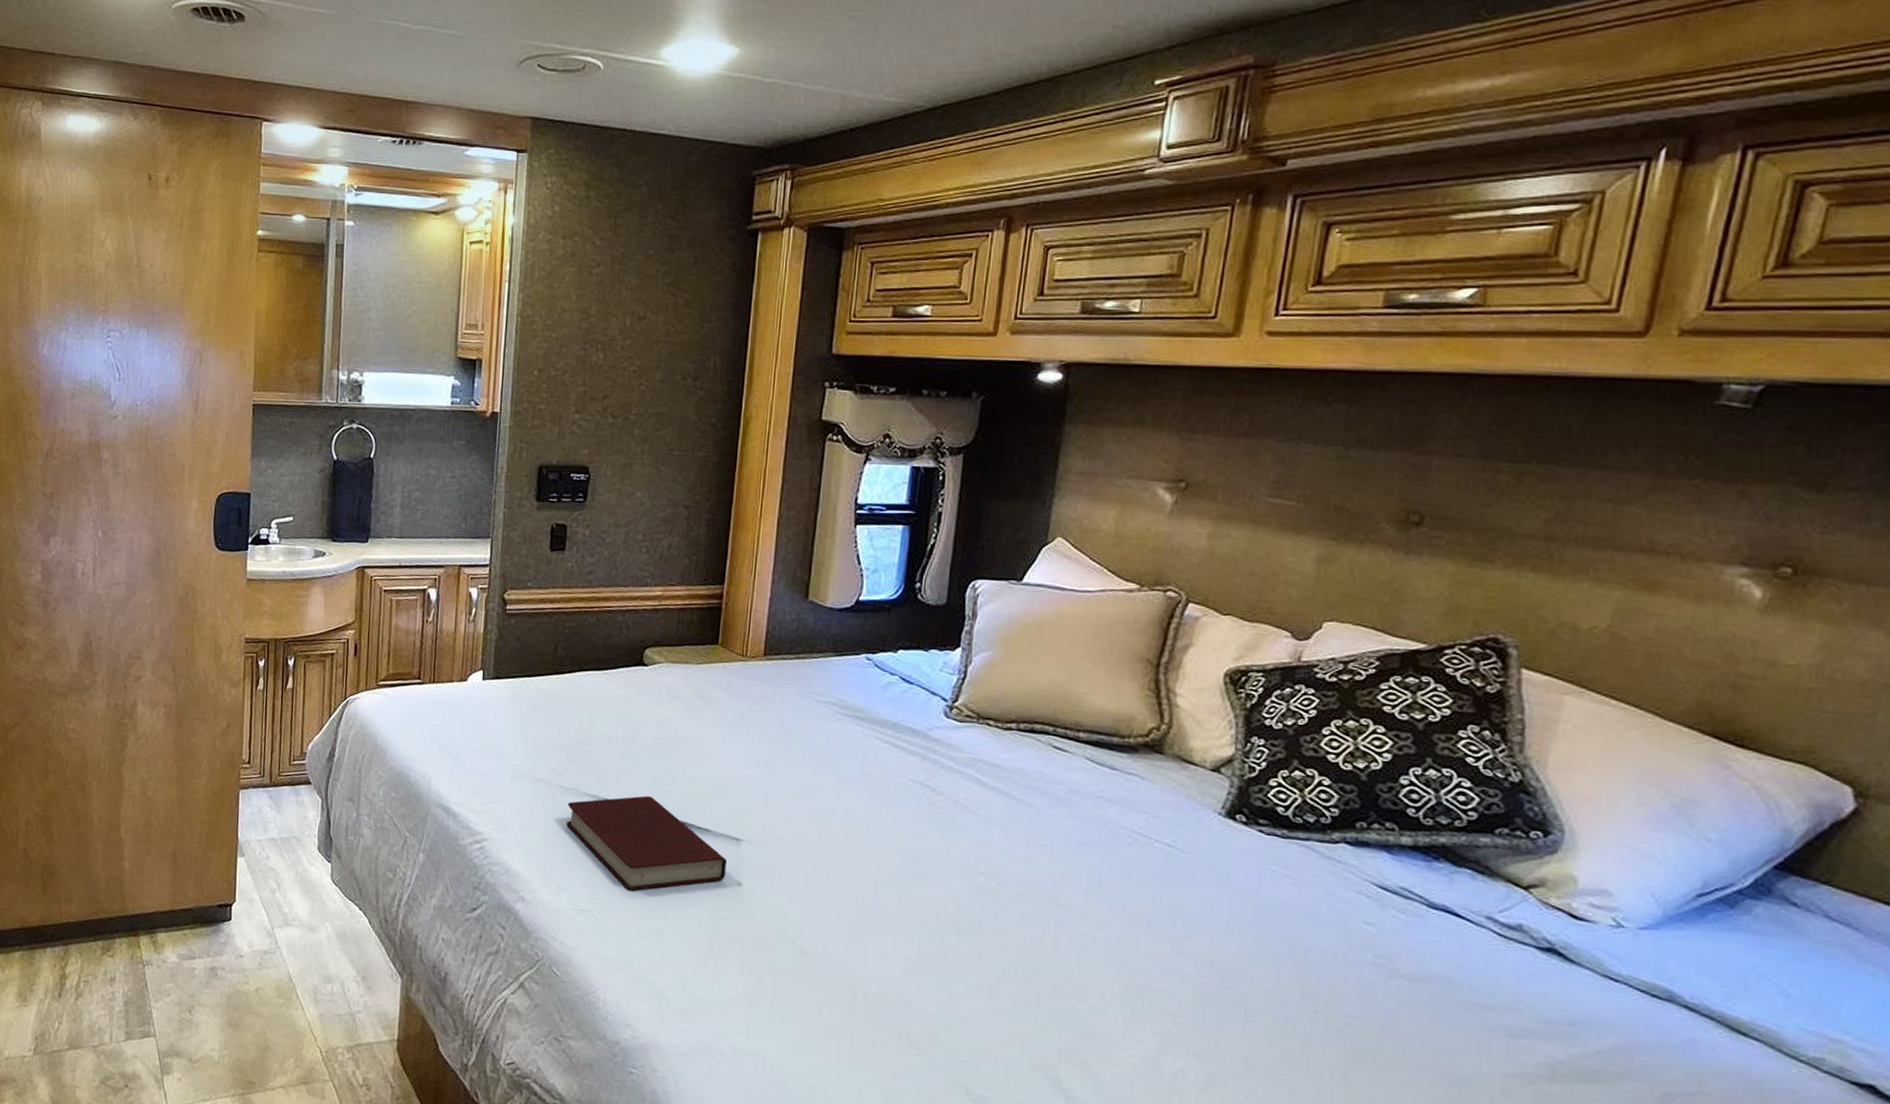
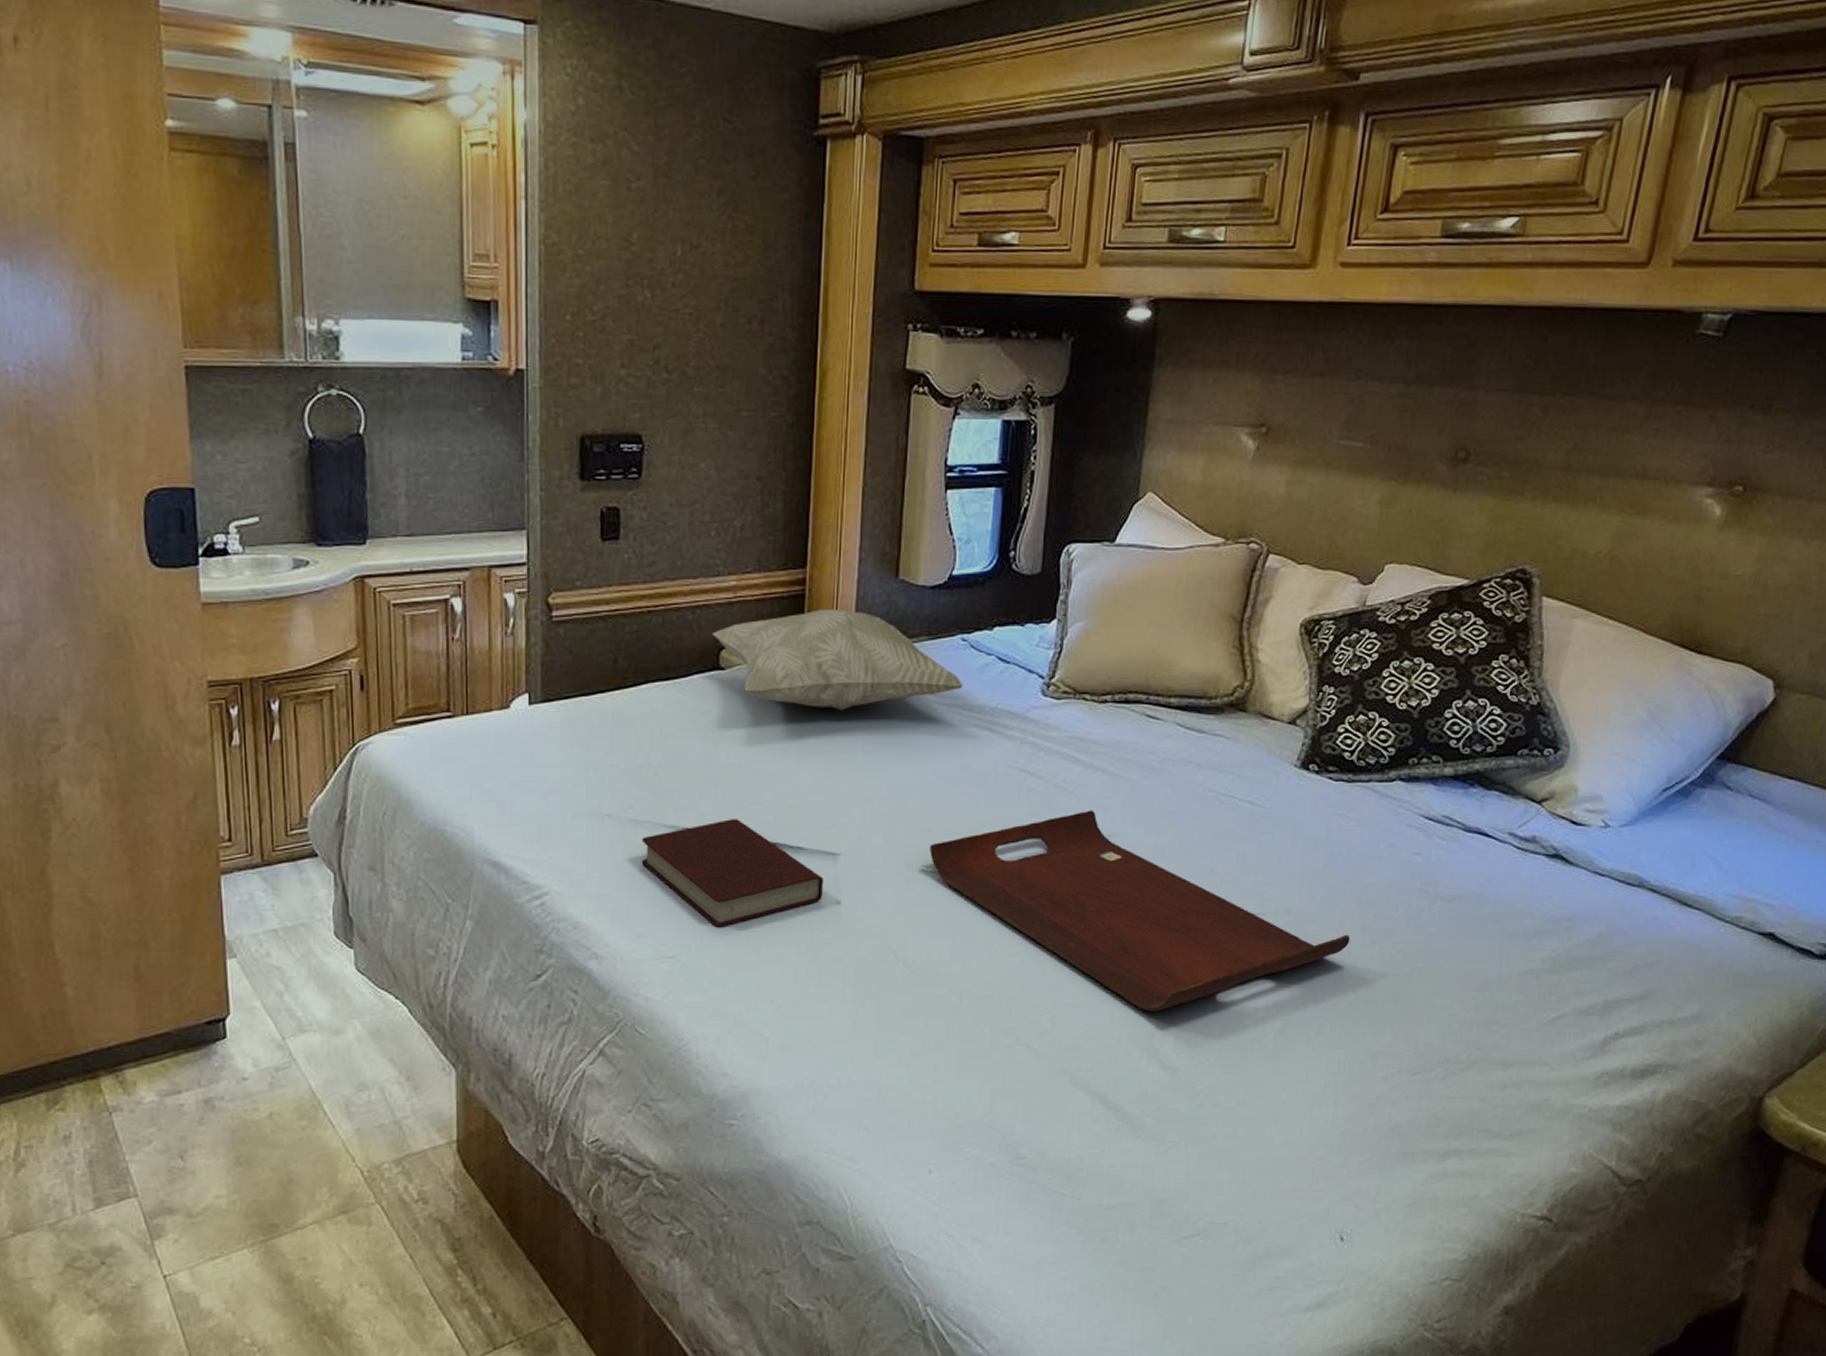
decorative pillow: none [638,621,868,712] -> present [712,609,964,711]
serving tray: none [828,830,1287,1042] -> present [930,810,1351,1012]

